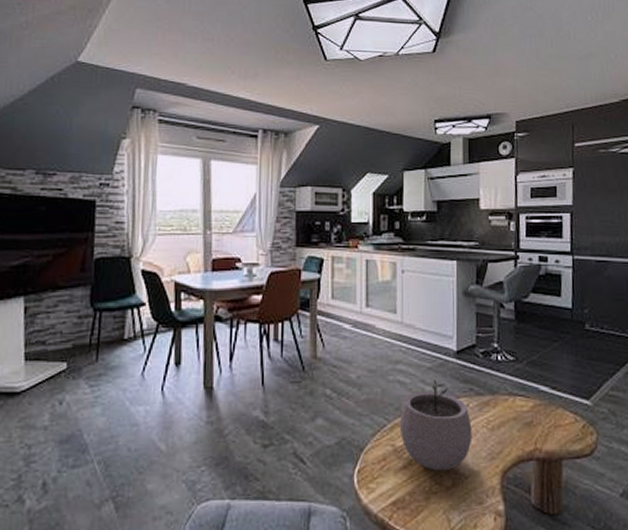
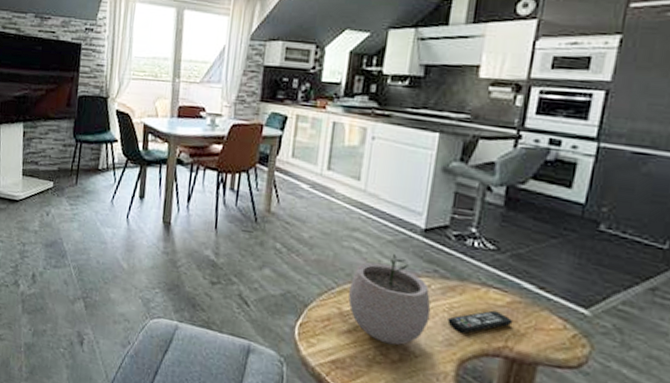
remote control: none [487,417,538,444] -> present [447,310,514,334]

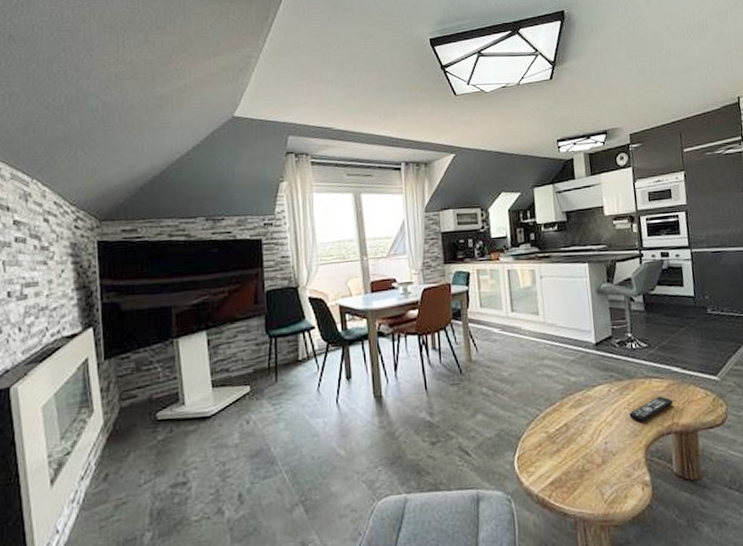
plant pot: present [348,253,431,346] -> none [550,370,617,452]

